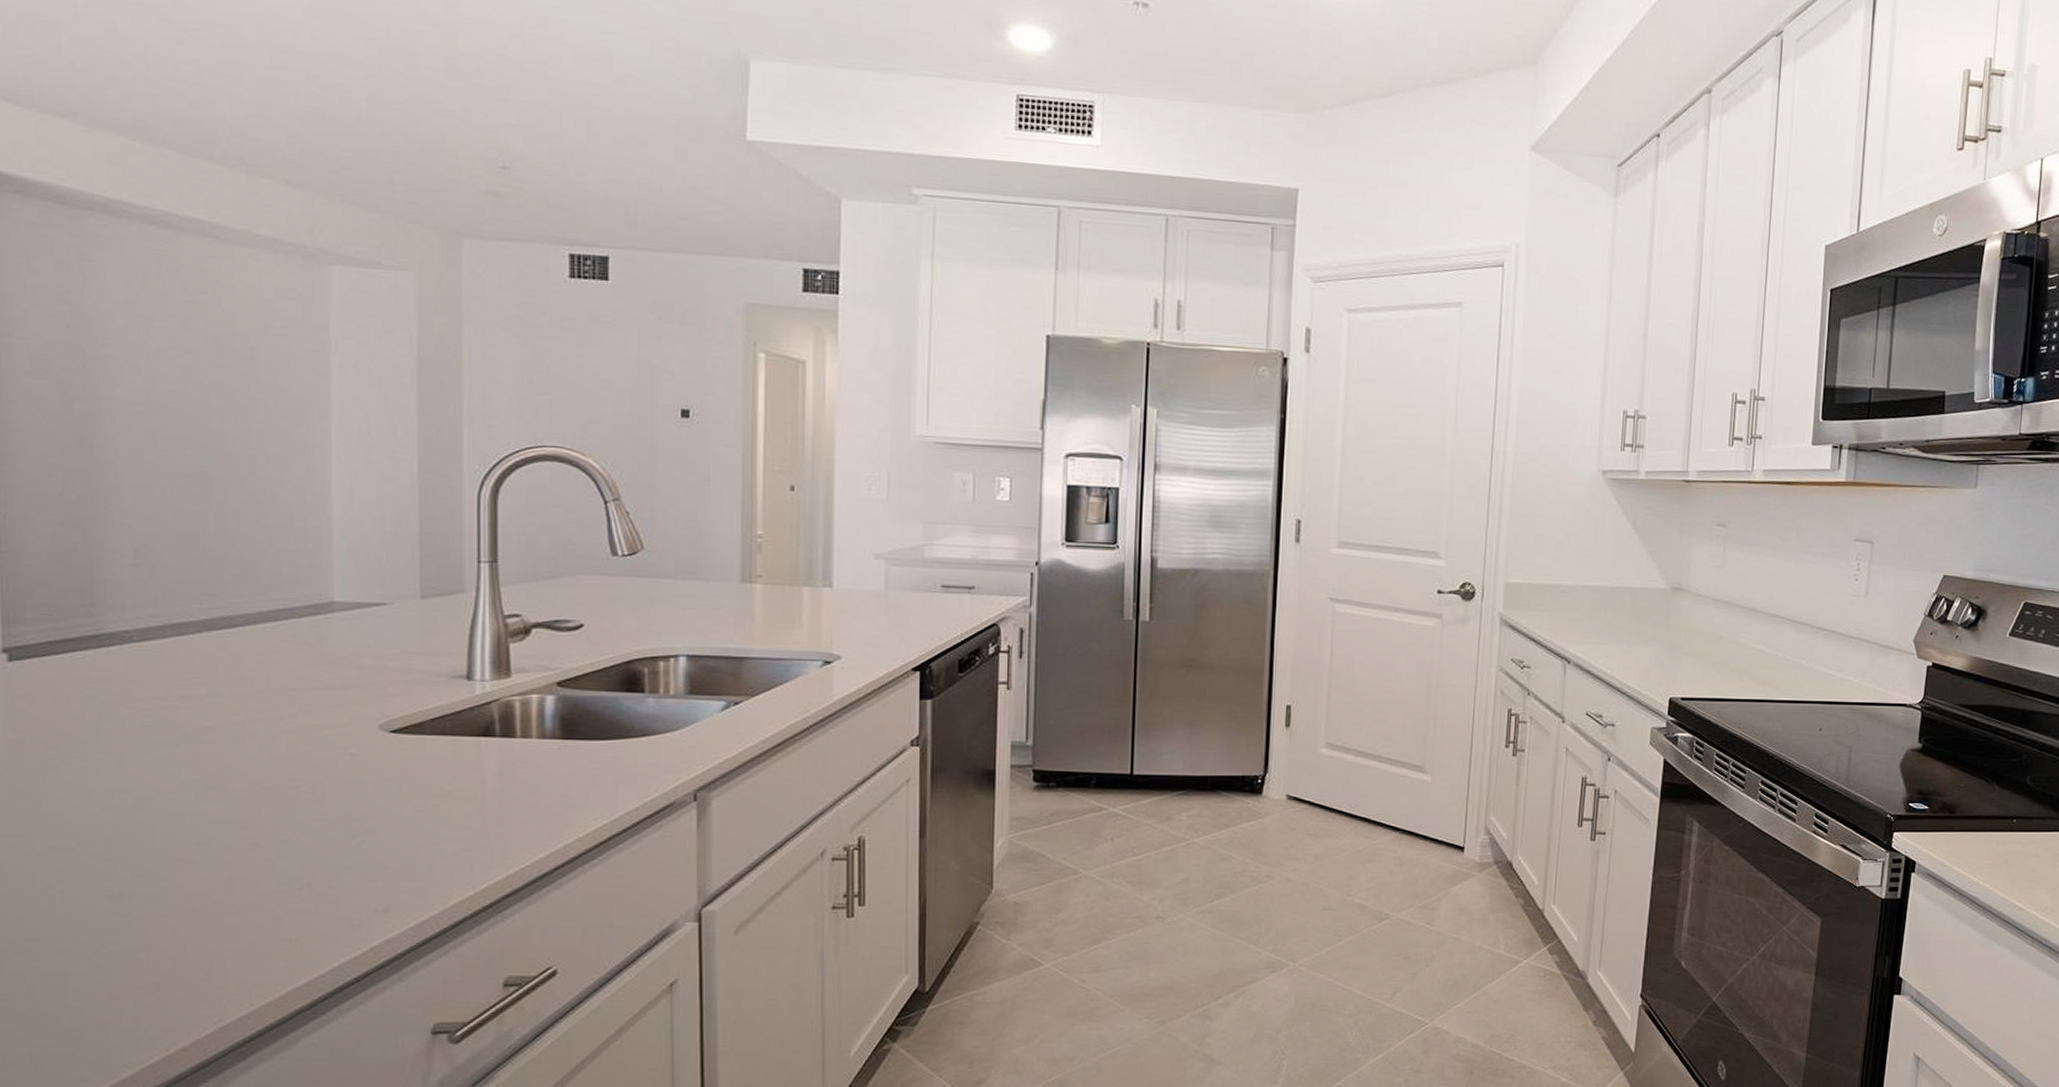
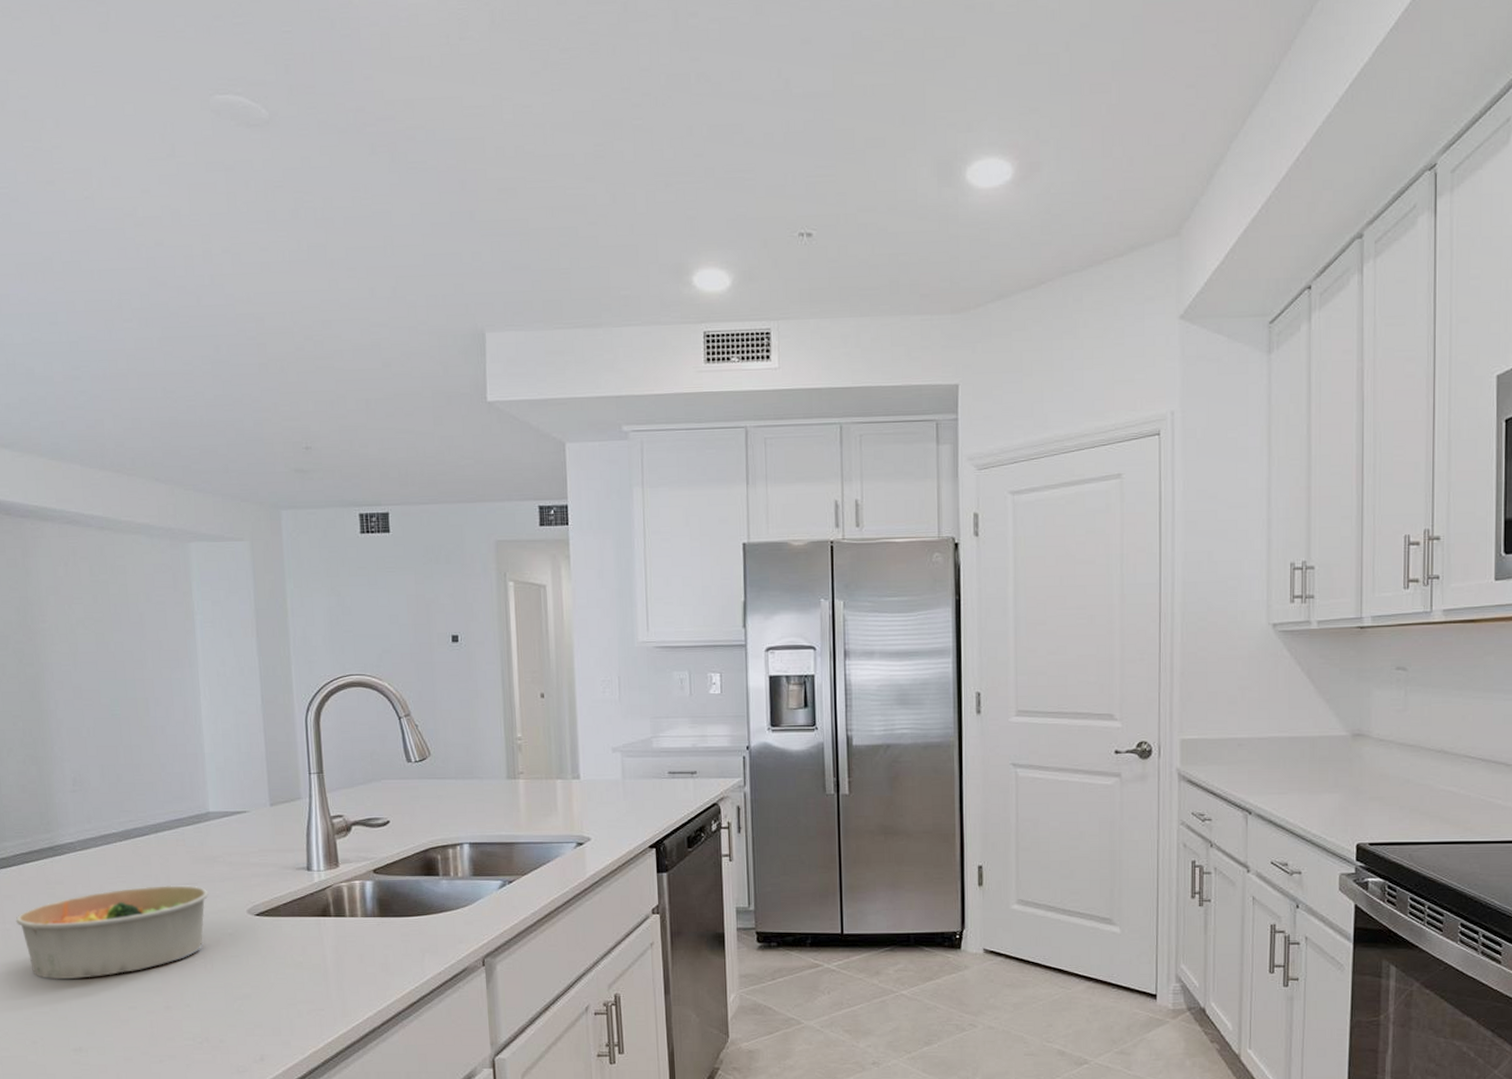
bowl: none [32,691,325,806] -> present [15,885,209,980]

